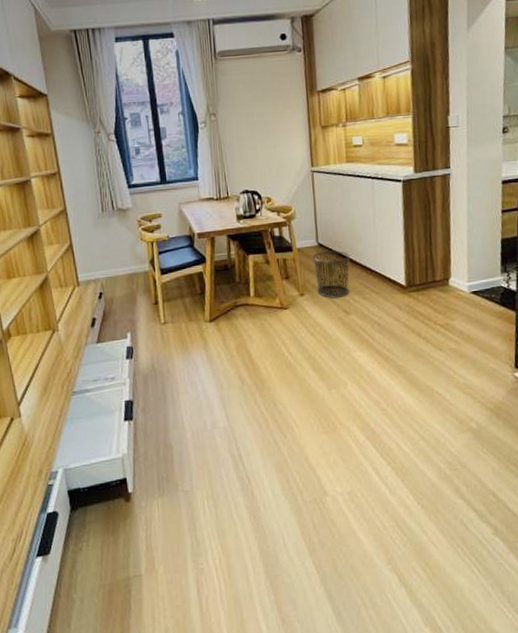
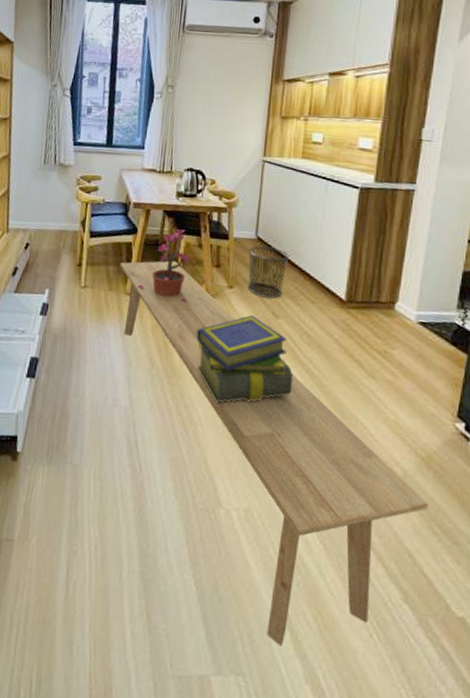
bench: none [195,281,503,602] -> present [120,261,429,647]
potted plant: none [216,250,264,318] -> present [138,229,191,302]
stack of books: none [277,316,373,403] -> present [196,314,294,403]

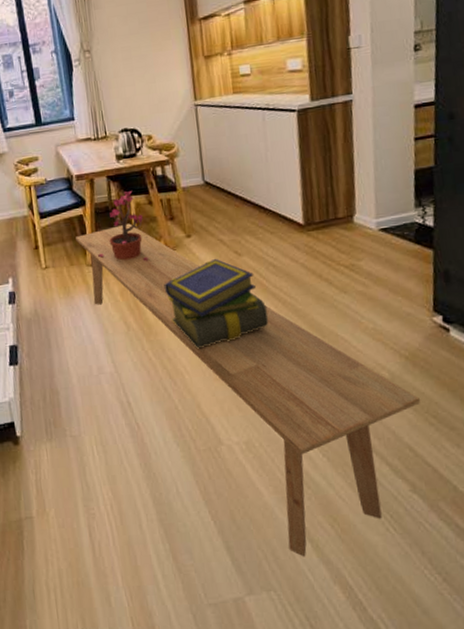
waste bin: present [247,245,289,299] -> none [199,188,241,239]

